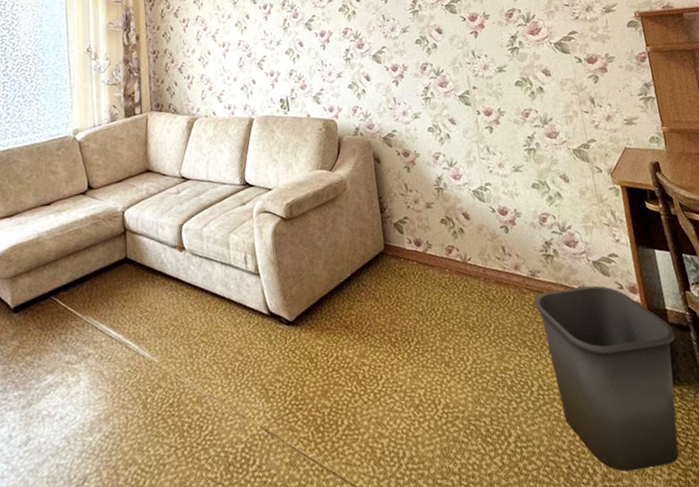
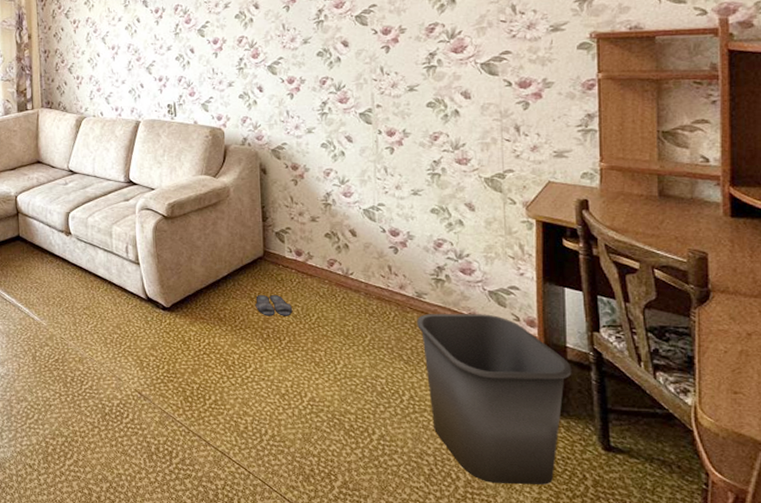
slippers: none [380,292,418,317] -> present [255,295,292,316]

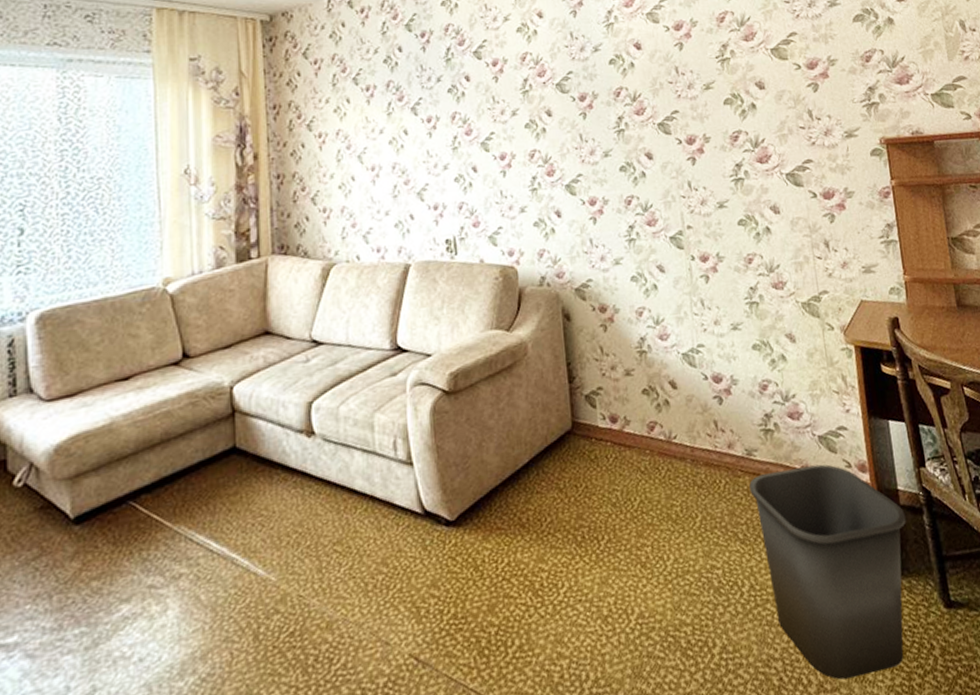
slippers: present [255,295,292,316] -> none [564,479,610,511]

